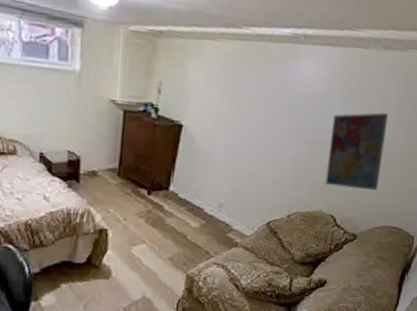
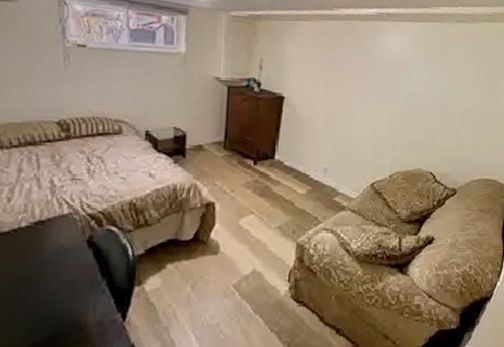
wall art: present [325,112,389,191] -> none [420,75,469,147]

